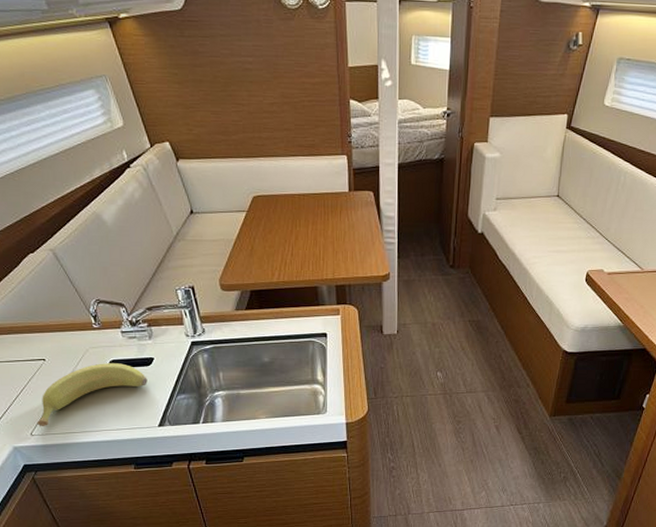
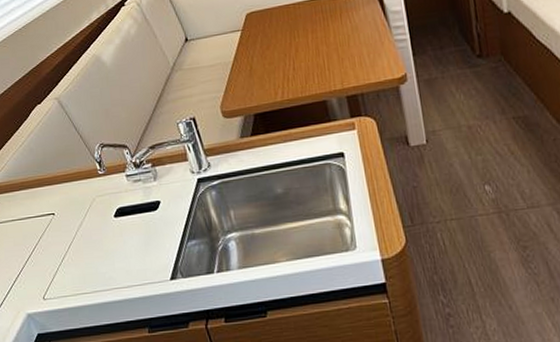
banana: present [37,363,148,426] -> none [48,210,156,289]

